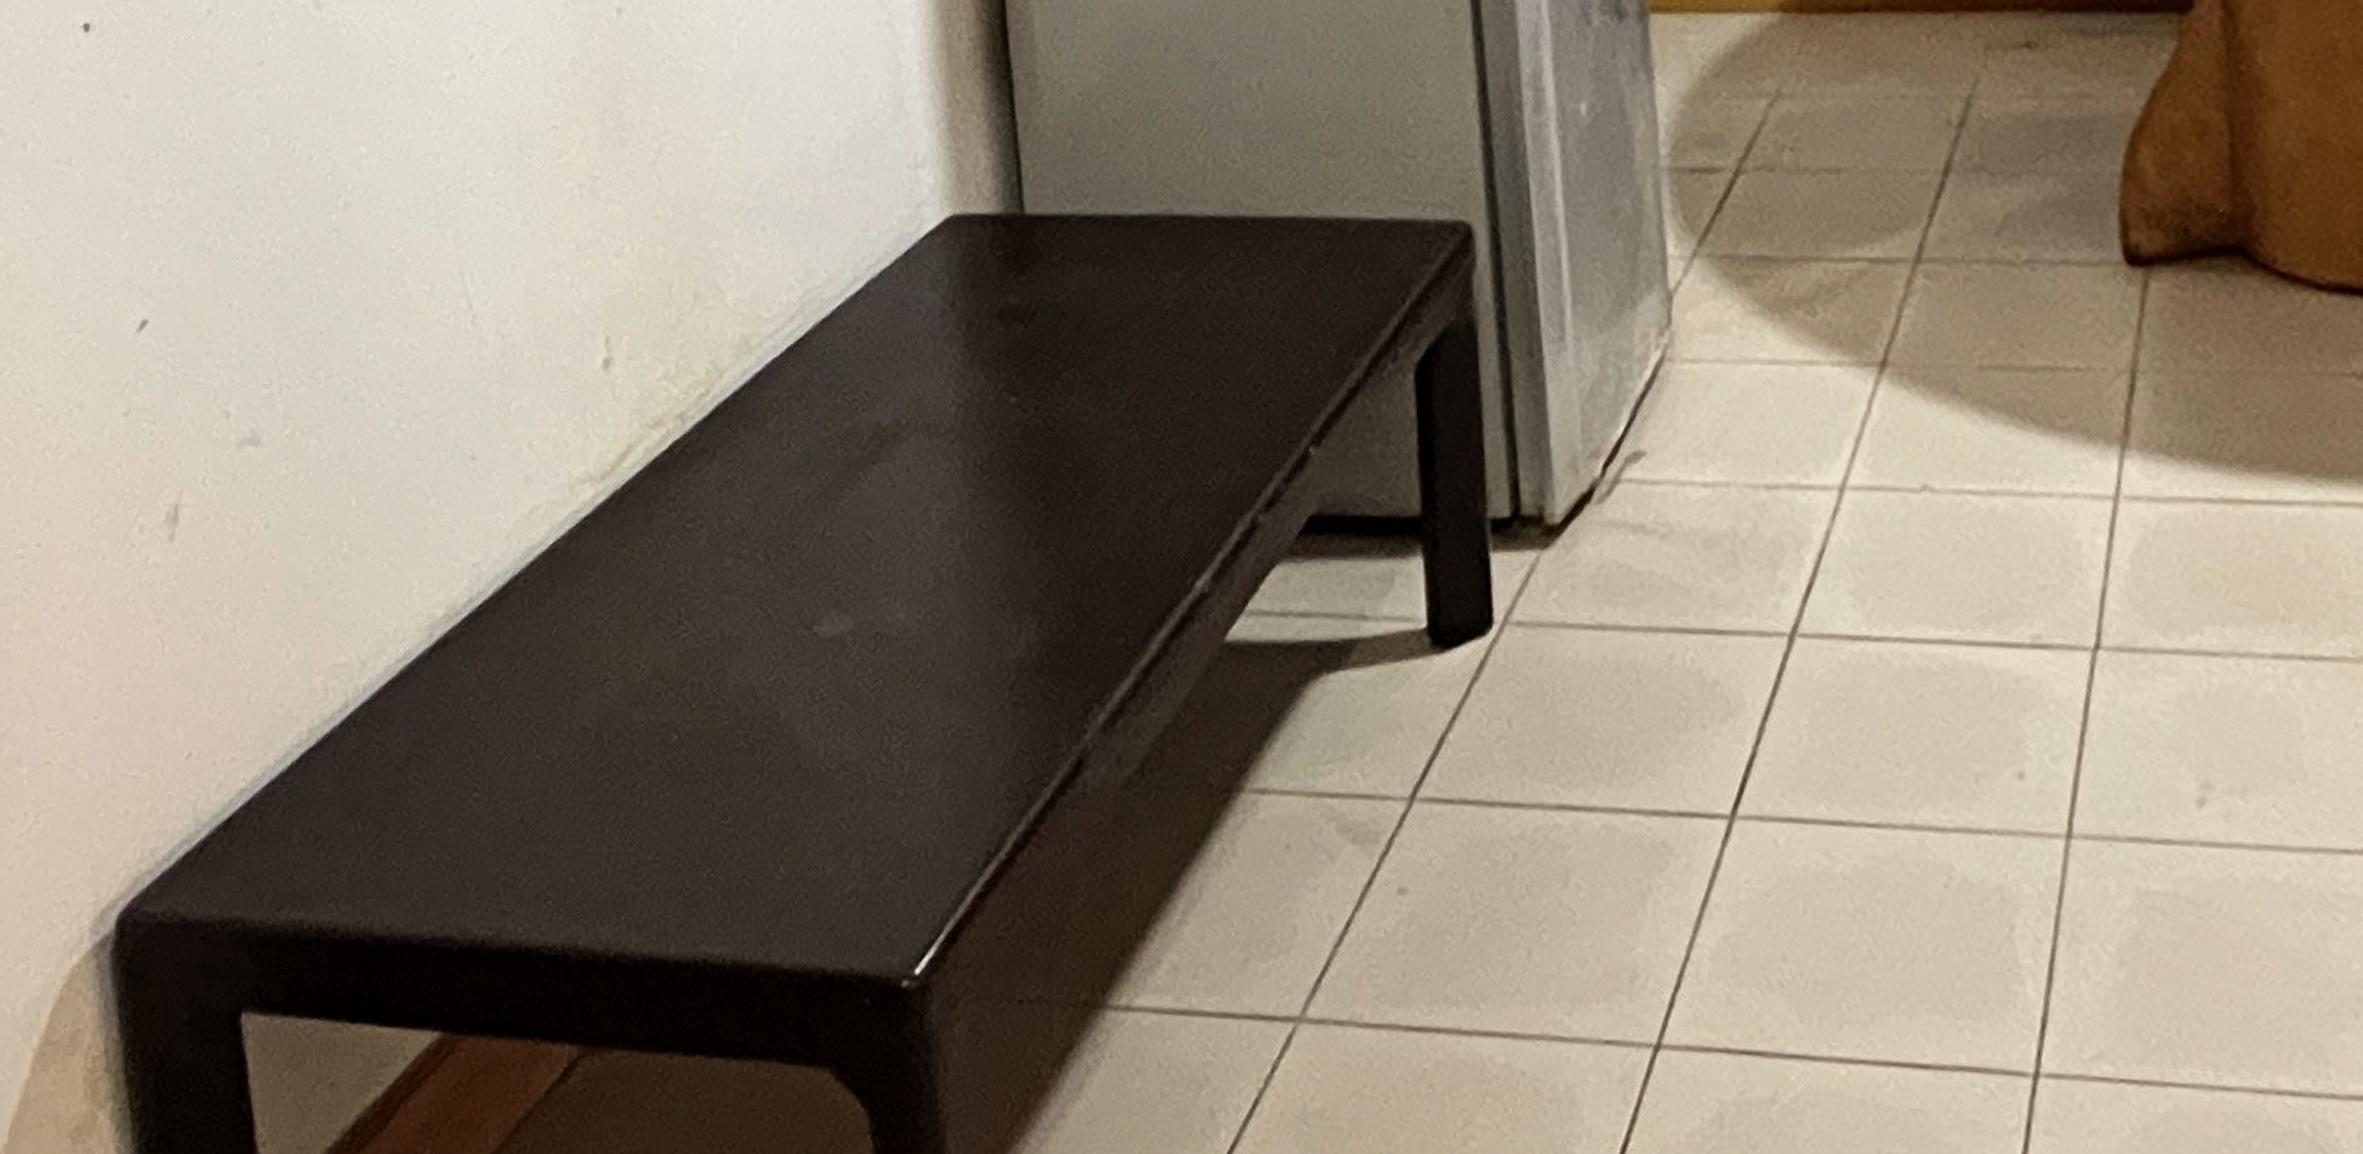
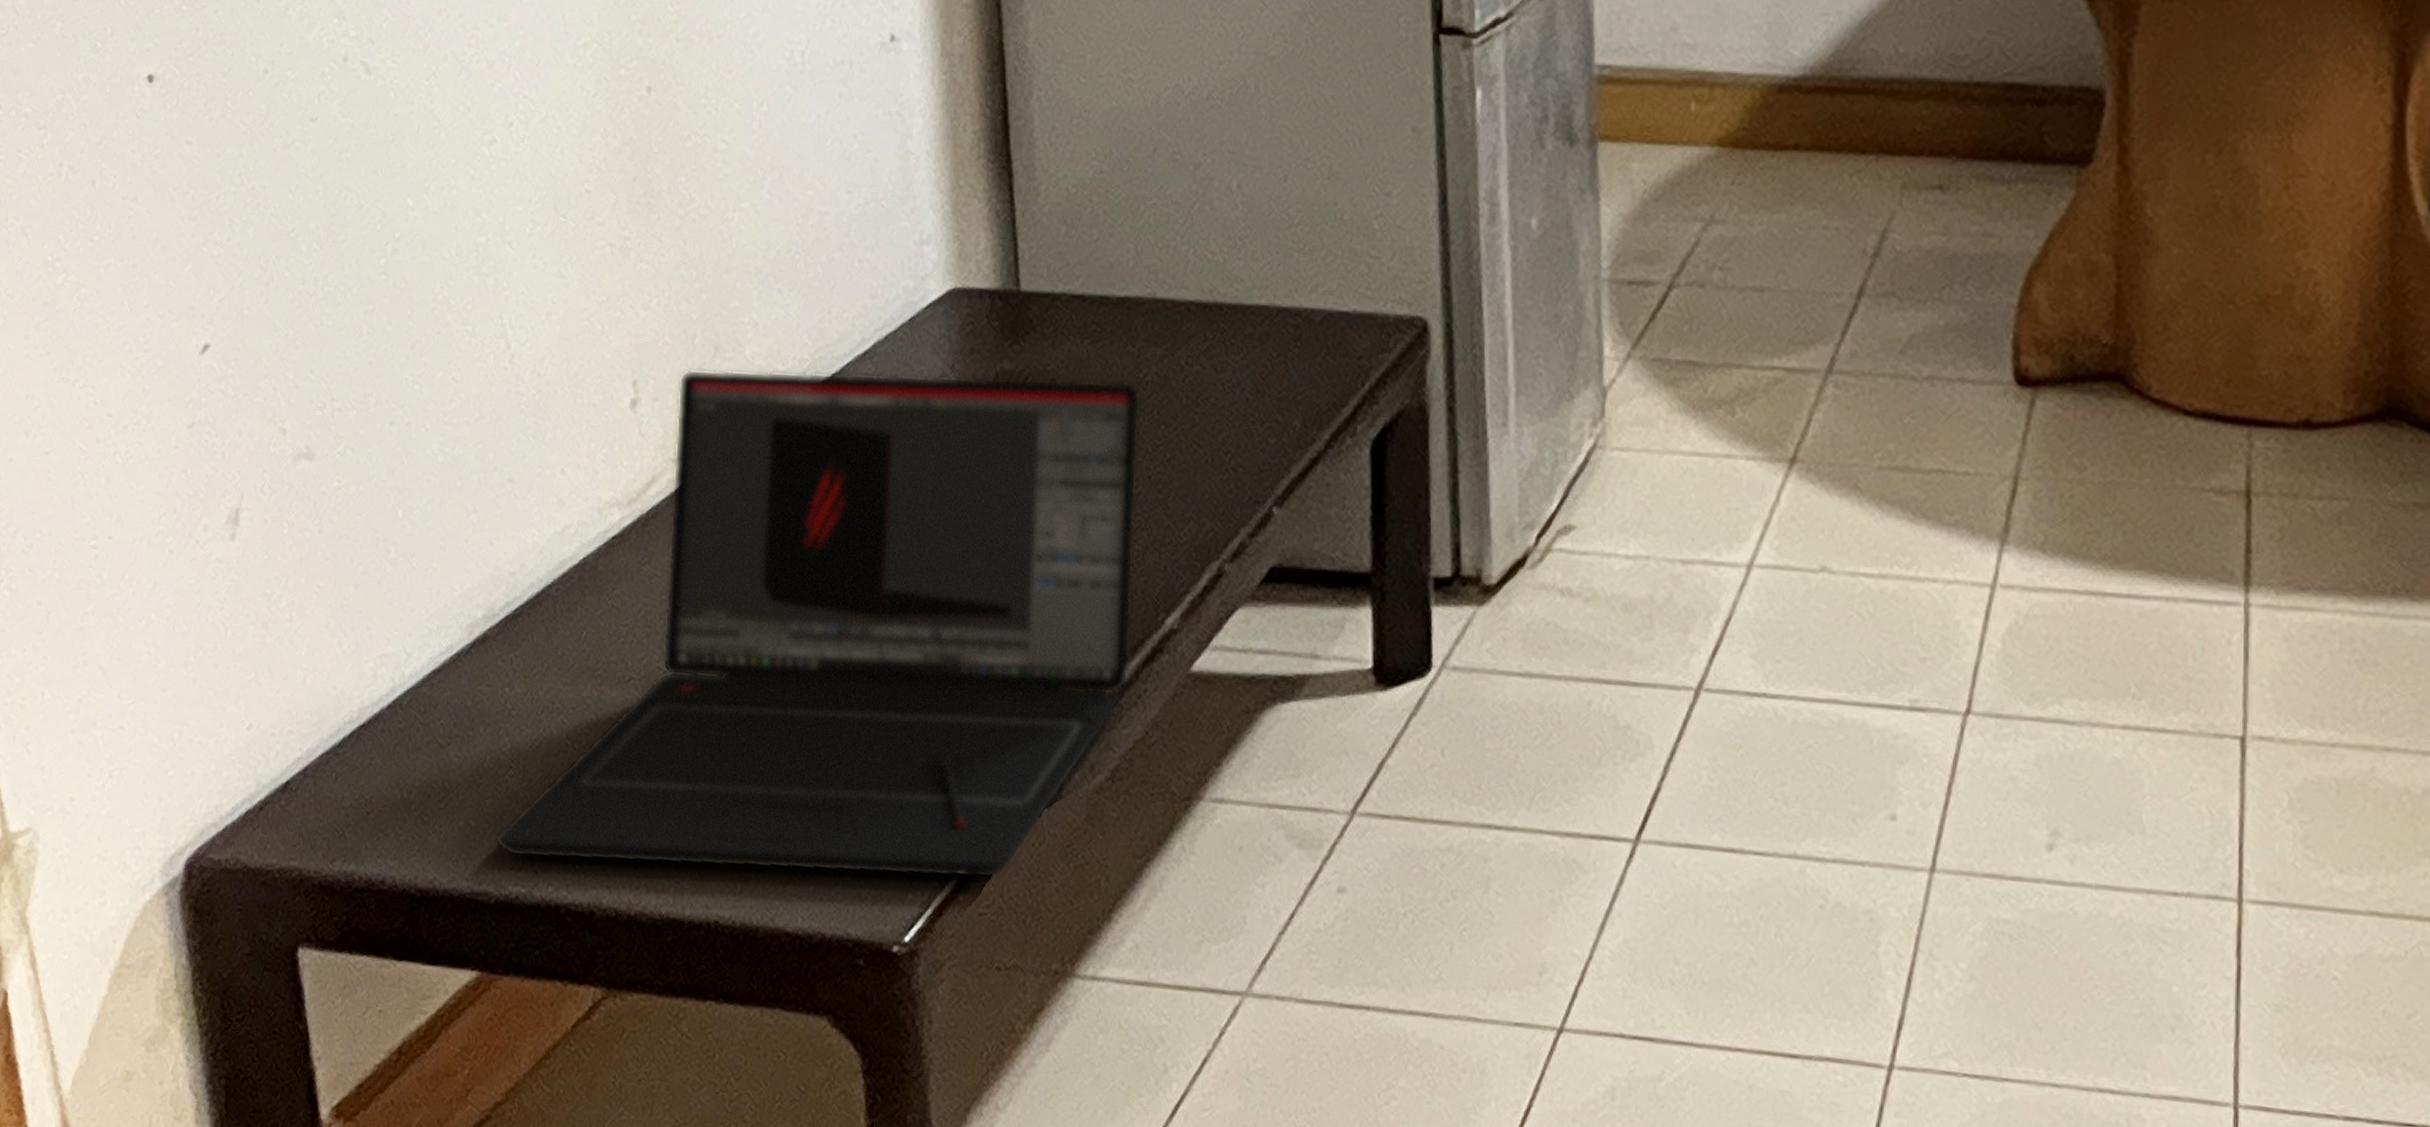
laptop: none [458,311,1159,897] -> present [495,369,1140,879]

